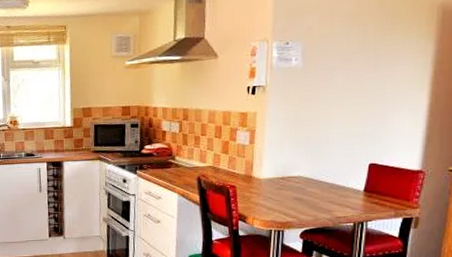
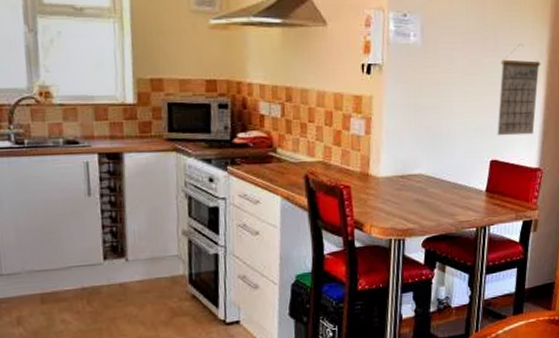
calendar: none [376,58,425,142] -> present [497,43,541,136]

